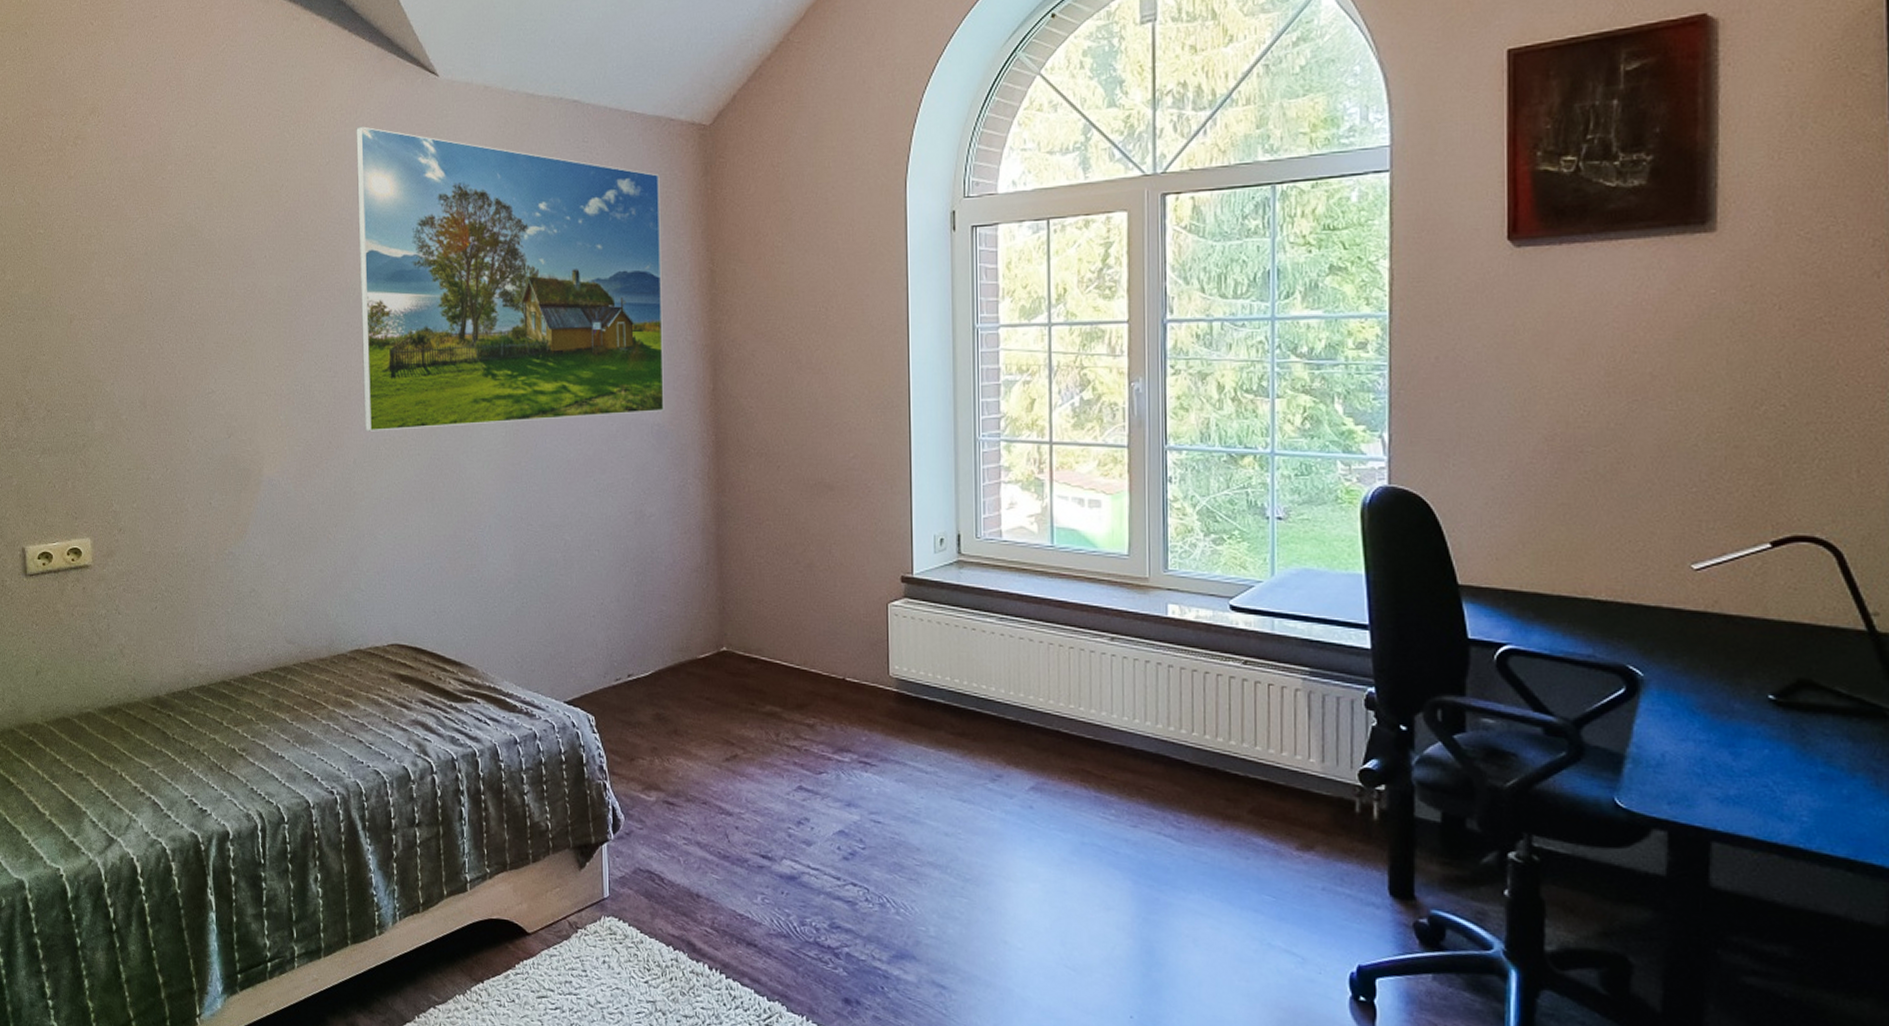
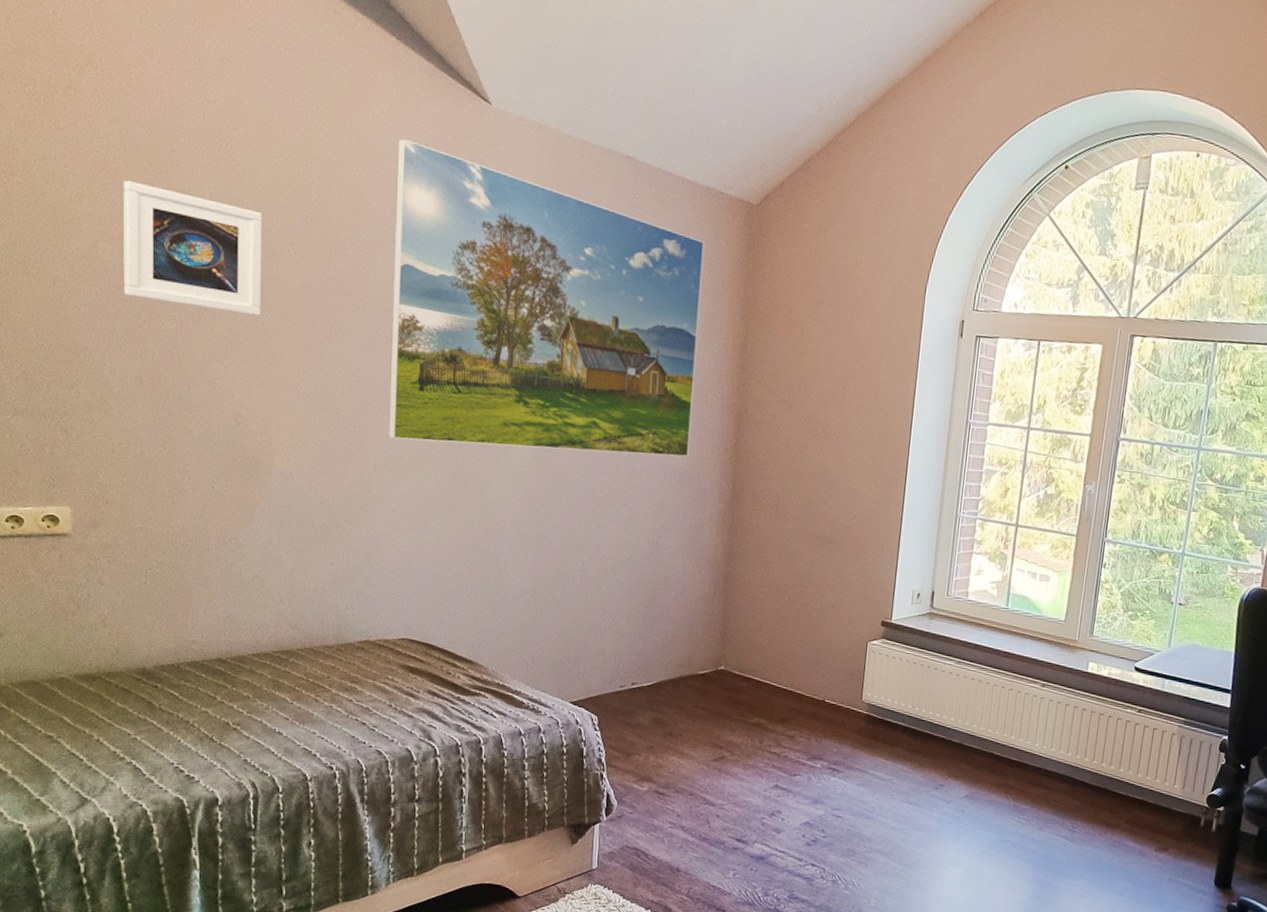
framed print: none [123,214,244,326] -> present [123,181,262,316]

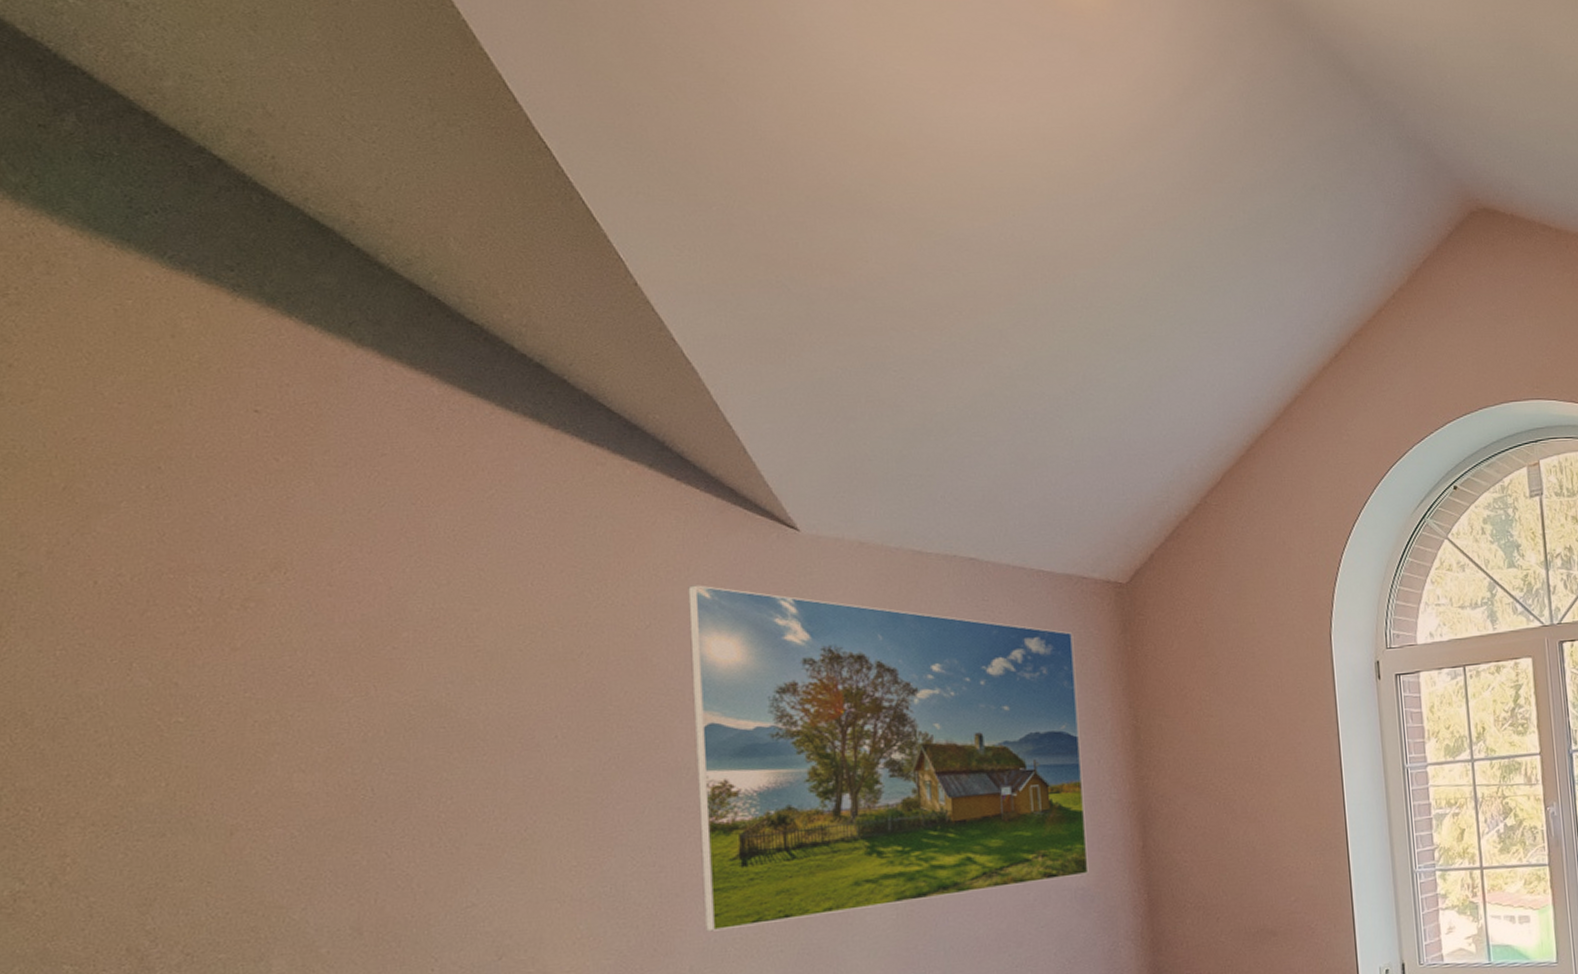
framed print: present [123,181,262,316] -> none [326,693,524,831]

